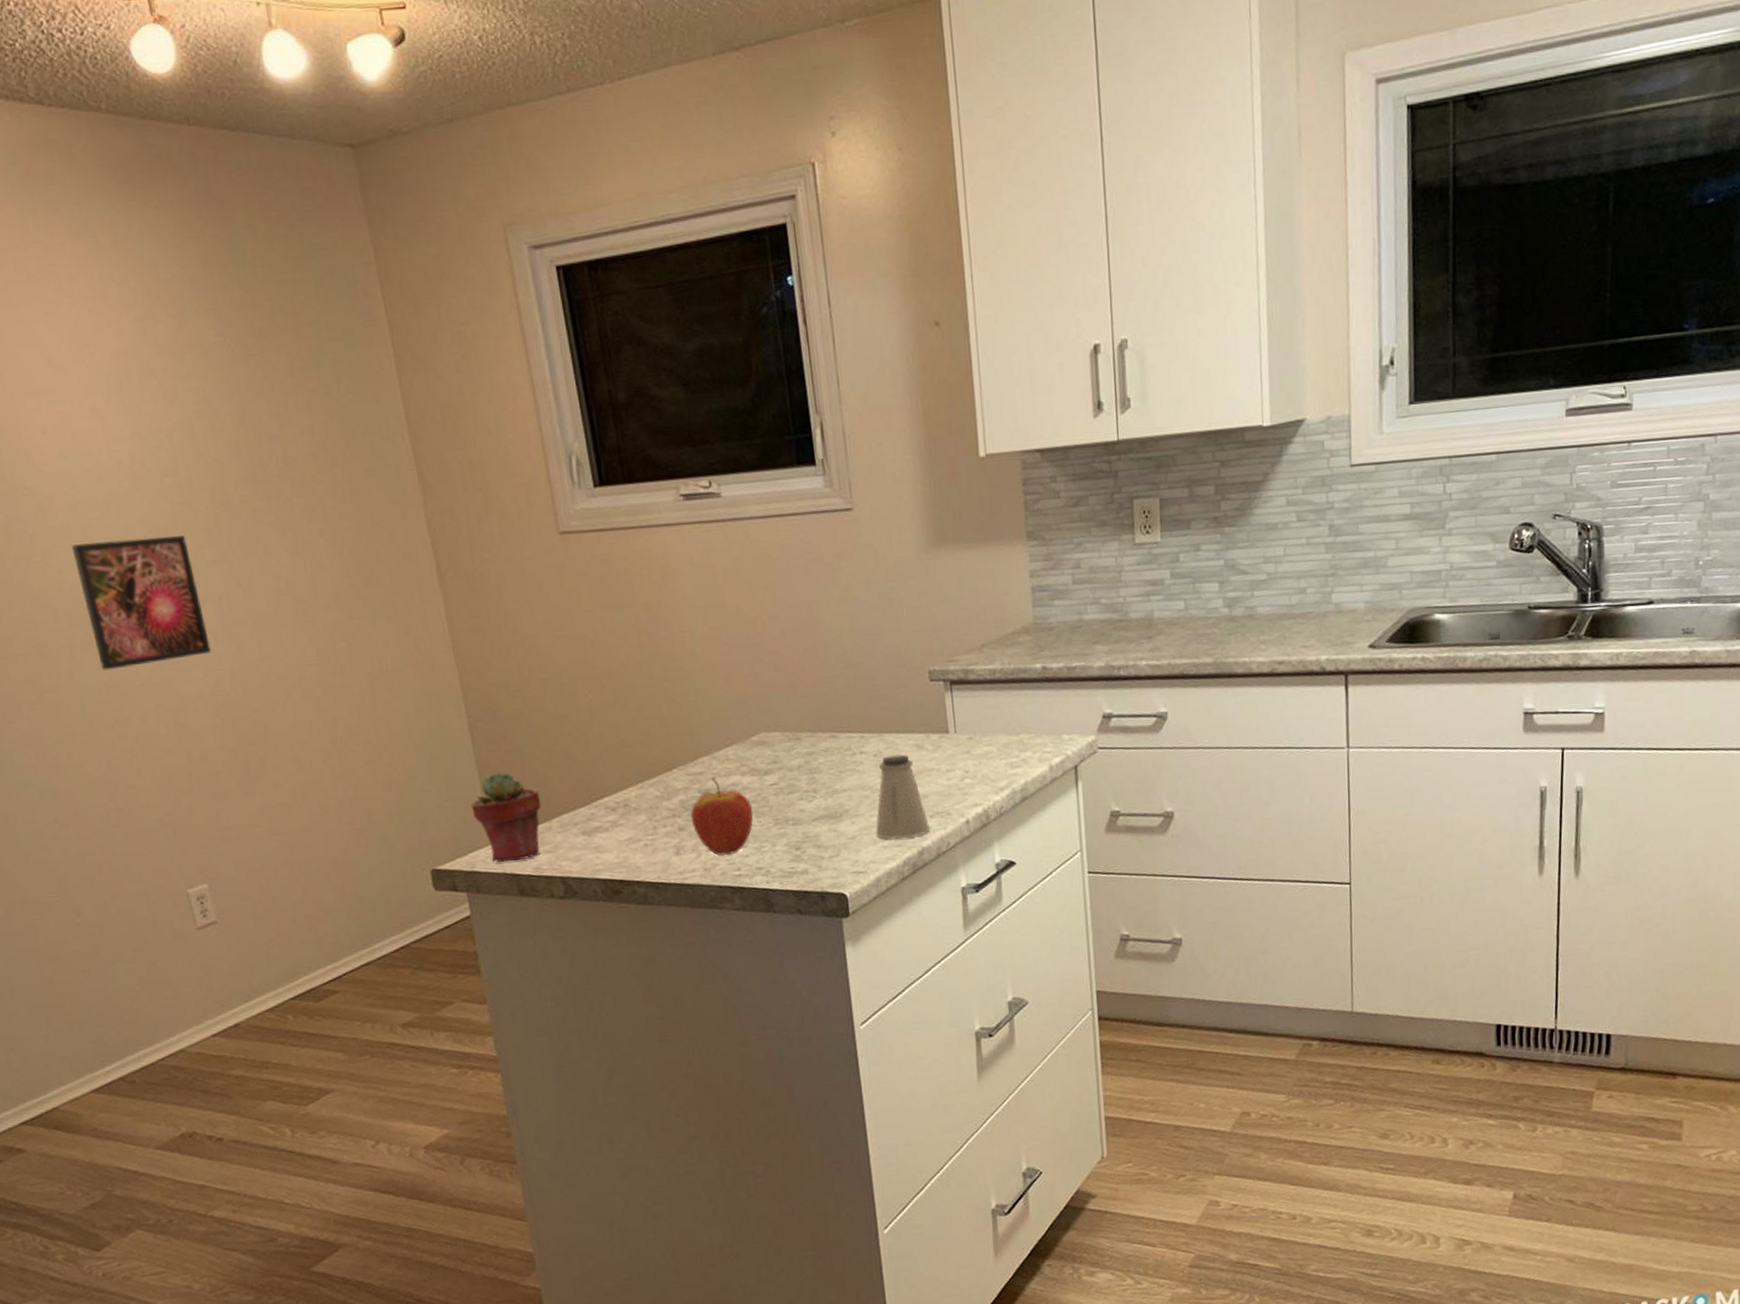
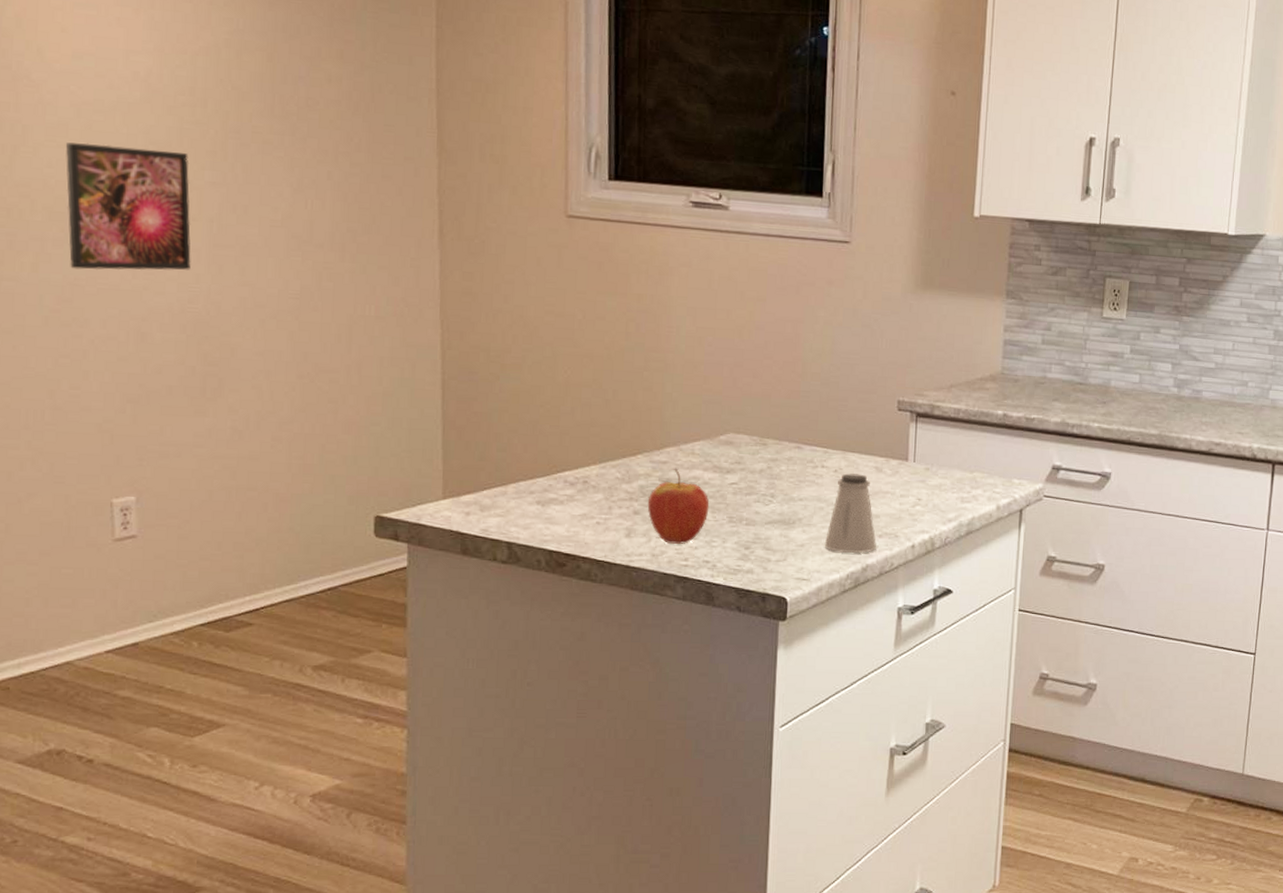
potted succulent: present [471,772,542,862] -> none [429,431,501,520]

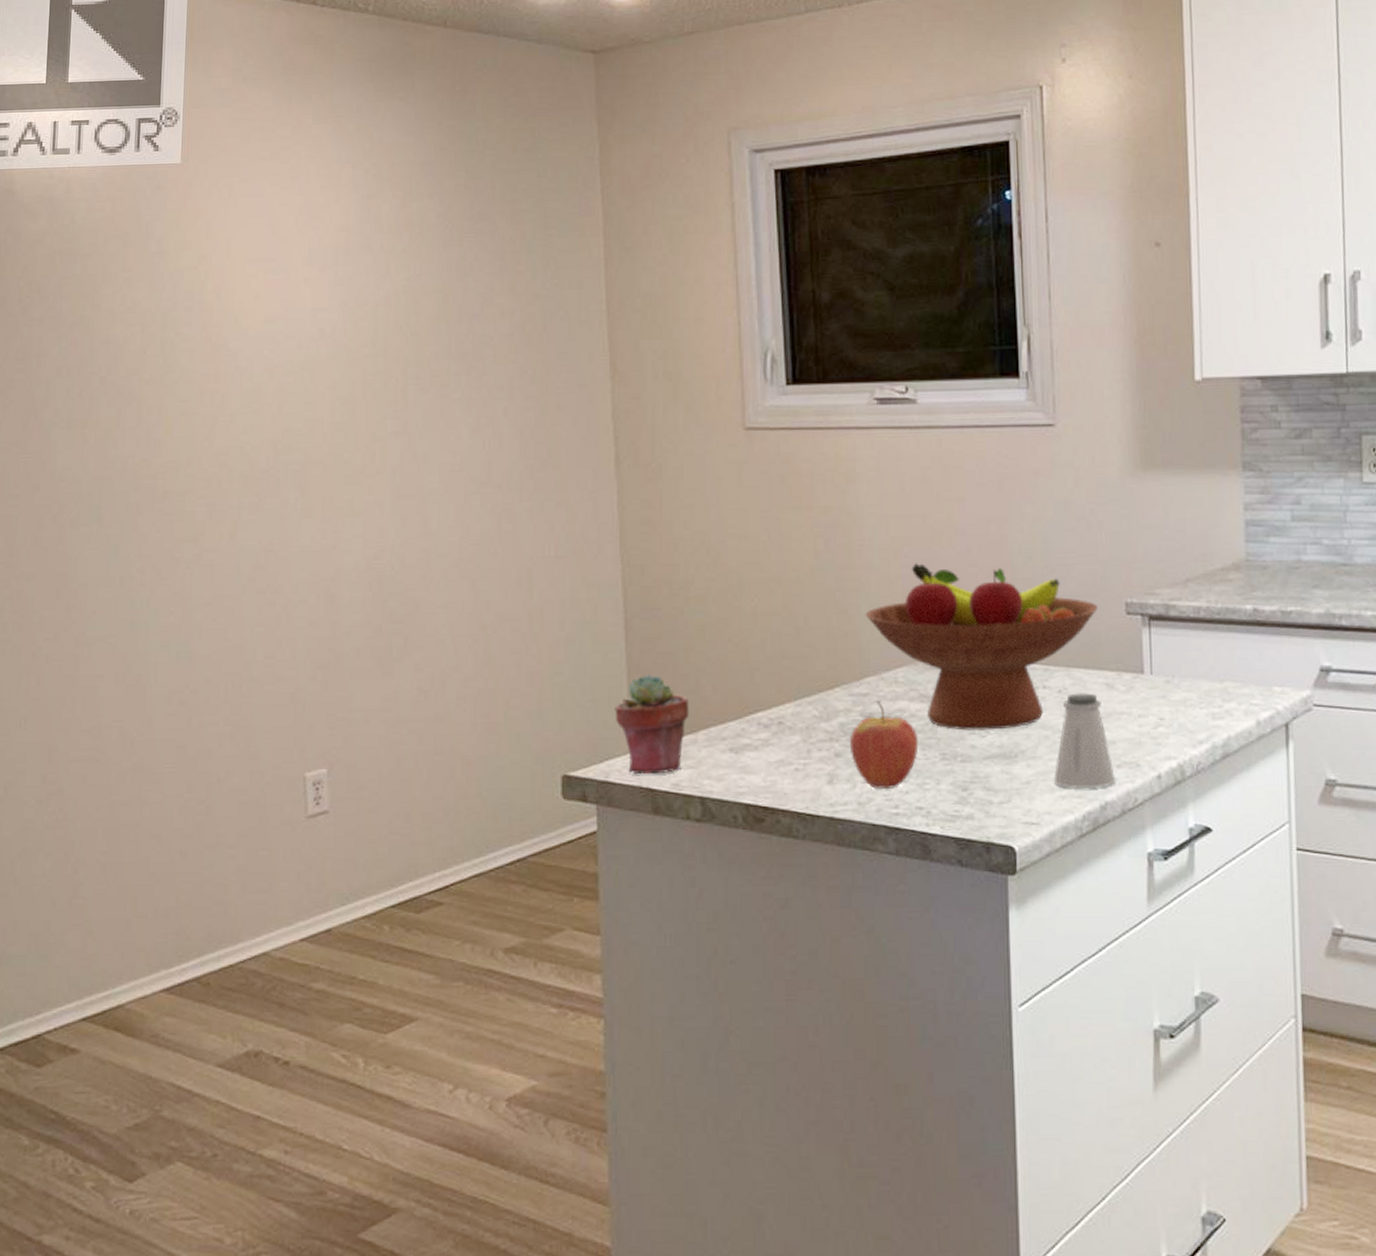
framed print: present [65,142,191,270] -> none [259,404,376,534]
potted succulent: none [429,431,501,520] -> present [615,674,690,775]
fruit bowl: none [669,352,874,500] -> present [865,563,1098,731]

